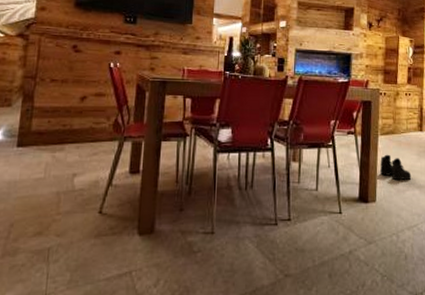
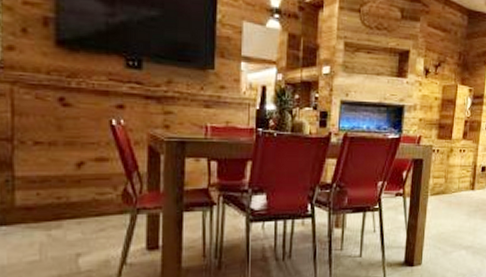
boots: present [380,154,412,181] -> none [428,215,460,243]

